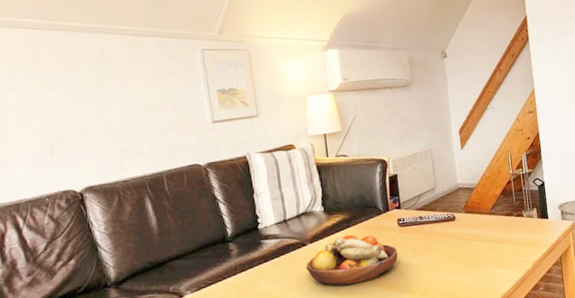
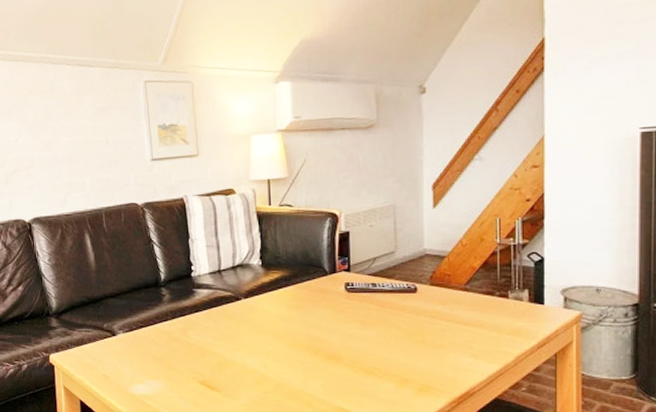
fruit bowl: present [306,234,398,286] -> none [238,294,343,349]

